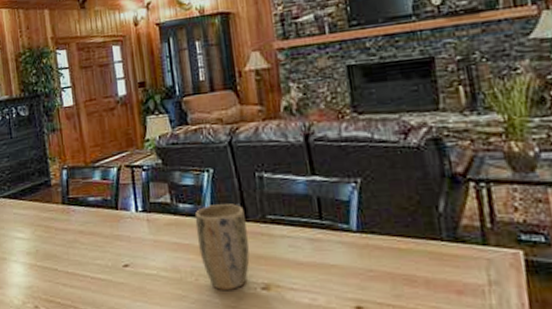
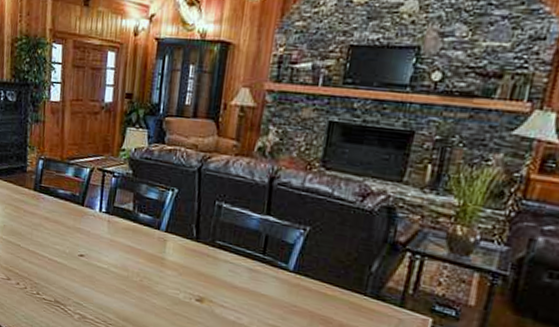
plant pot: present [195,204,250,290] -> none [149,220,197,296]

